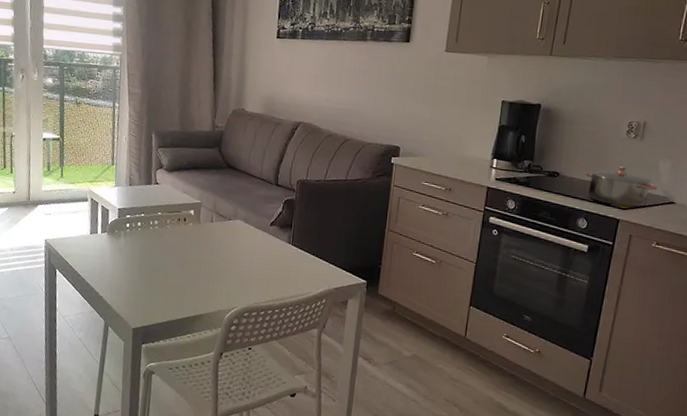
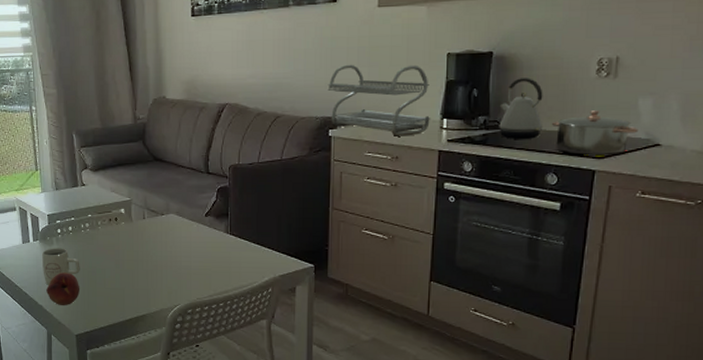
mug: none [107,241,145,277] -> present [42,248,80,285]
fruit: none [108,265,142,299] -> present [46,271,79,305]
dish rack: none [394,99,484,171] -> present [327,64,431,136]
kettle: none [541,130,581,186] -> present [499,78,543,139]

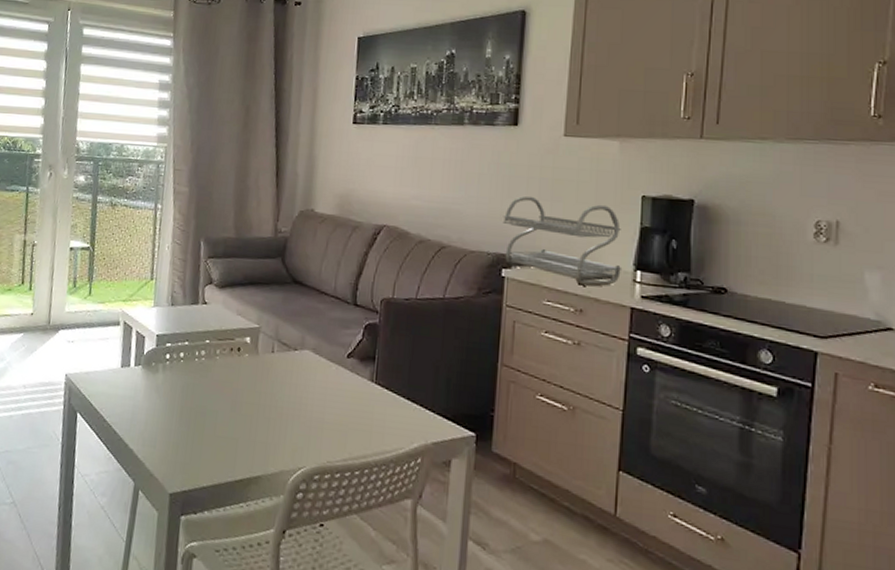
mug: present [42,248,80,285] -> none [140,376,188,424]
fruit: present [46,271,79,305] -> none [141,408,183,453]
kettle: present [499,78,543,139] -> none [702,233,753,306]
cooking pot: present [551,110,639,156] -> none [763,280,867,337]

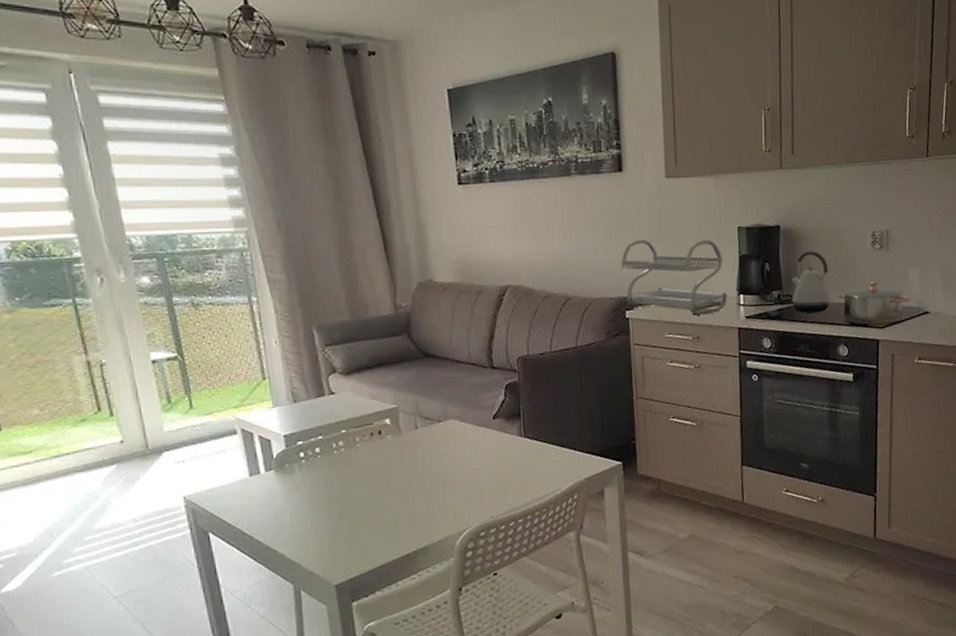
kettle: none [702,233,753,306] -> present [790,251,830,313]
cooking pot: none [763,280,867,337] -> present [837,282,911,326]

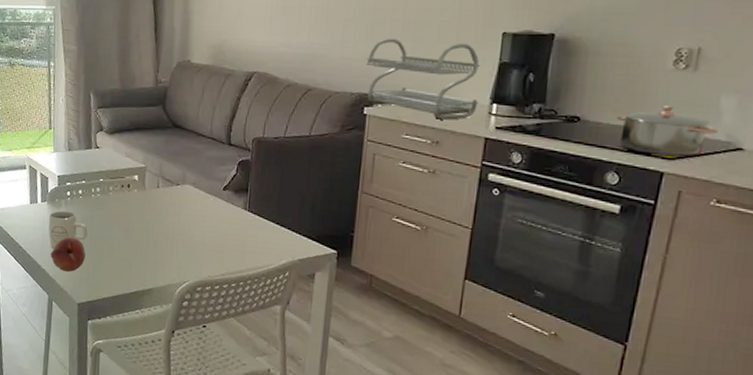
mug: none [279,476,336,527] -> present [48,210,88,249]
fruit: none [289,506,337,551] -> present [51,236,85,272]
kettle: present [790,251,830,313] -> none [555,64,610,132]

